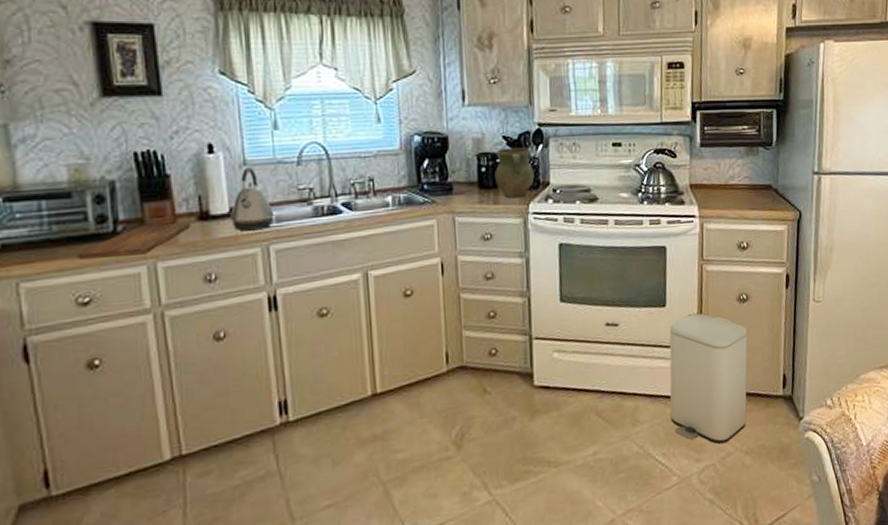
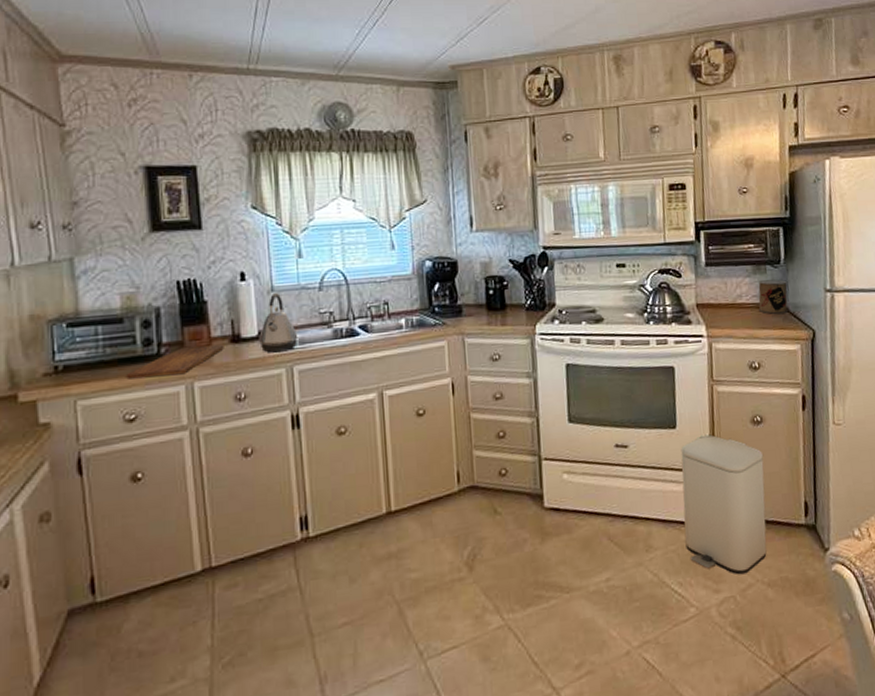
ceramic jug: present [495,147,535,199] -> none [502,270,541,320]
tin can: none [750,161,778,195] -> present [758,279,788,314]

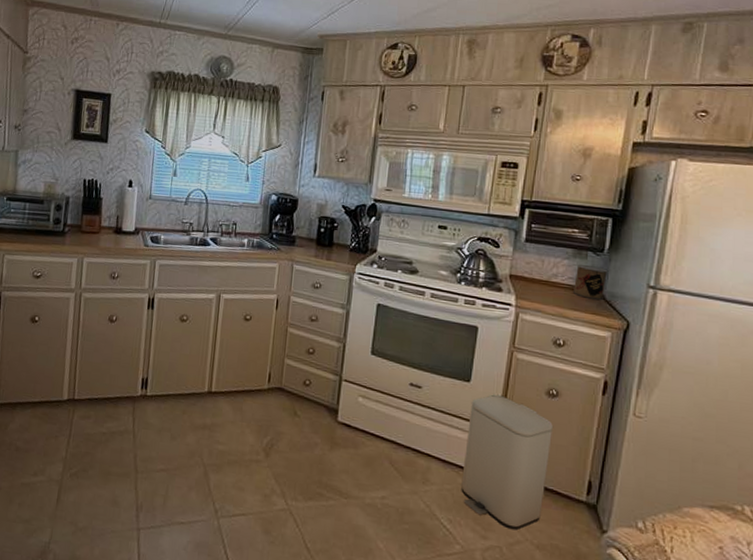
cutting board: present [126,345,224,378] -> none [39,229,109,250]
kettle: present [259,293,298,353] -> none [134,201,164,247]

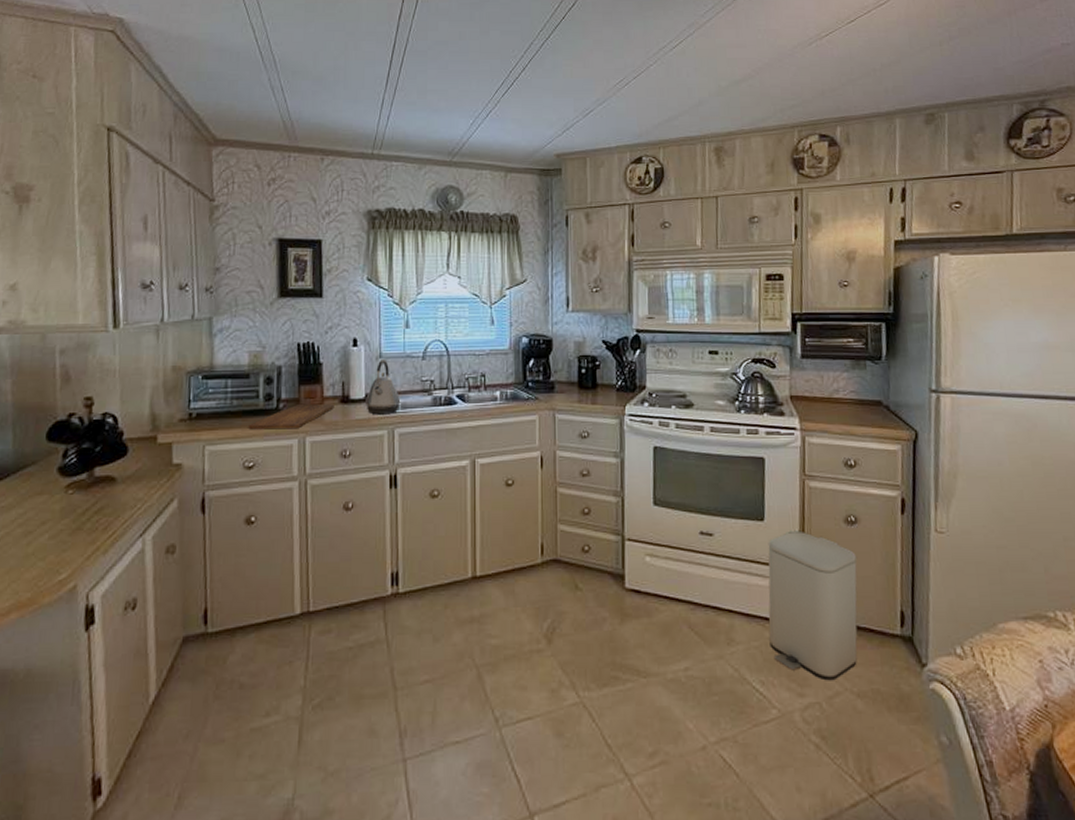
cutting board: none [39,229,109,250] -> present [248,403,335,429]
kettle: none [134,201,164,247] -> present [366,360,401,415]
tin can: present [573,265,607,300] -> none [857,376,889,411]

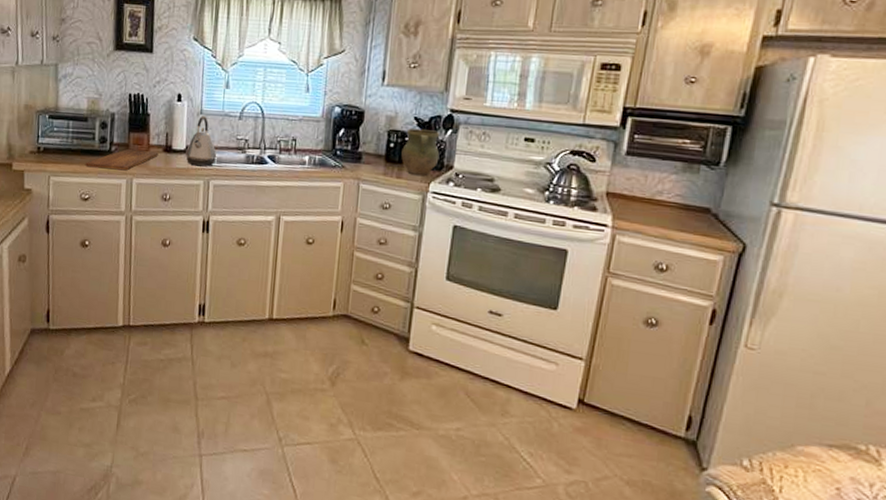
ceramic jug: none [594,352,631,400] -> present [401,128,440,177]
pedal bin: present [768,530,858,681] -> none [544,323,651,466]

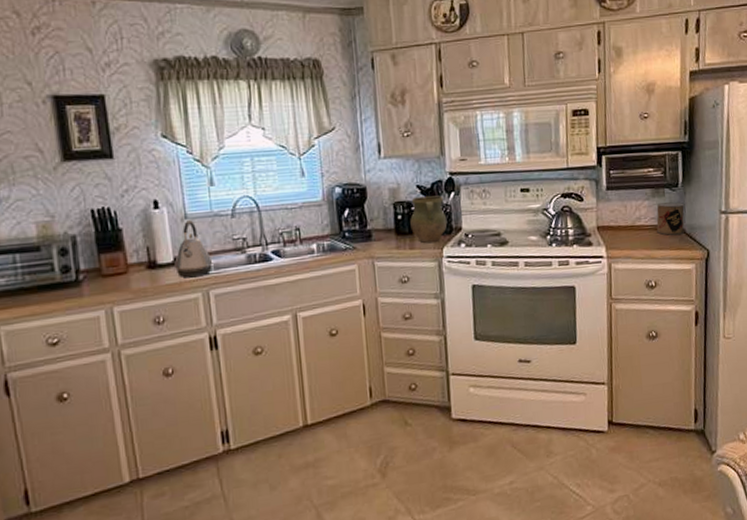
cutting board: present [85,148,159,171] -> none [47,271,141,304]
tin can: none [681,180,723,219] -> present [656,202,684,236]

